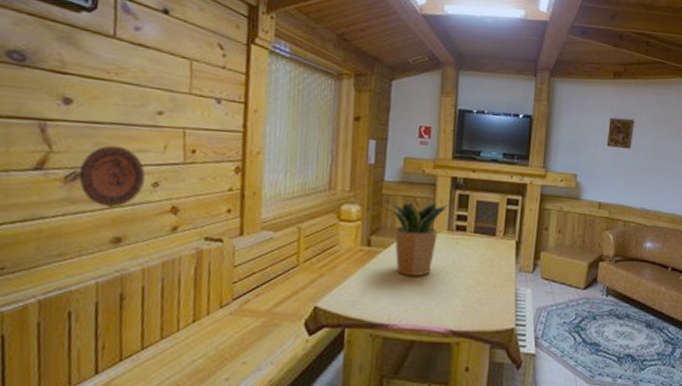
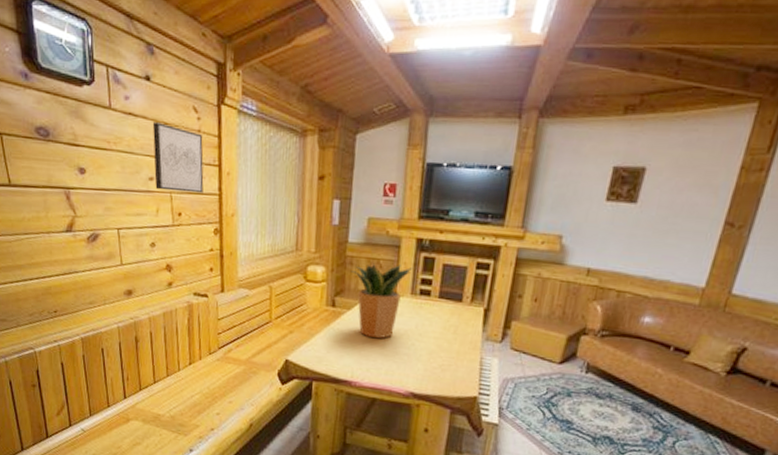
decorative plate: present [78,145,145,207] -> none [96,209,144,264]
wall art: none [165,55,228,130] -> present [152,122,204,194]

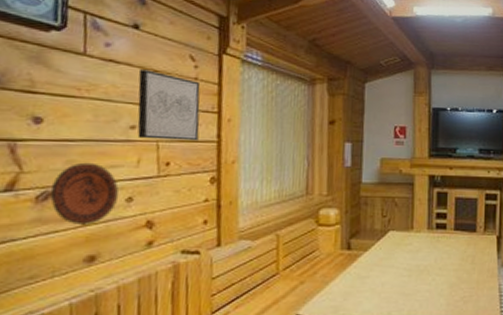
decorative plate: none [96,209,144,264] -> present [50,162,119,225]
potted plant: present [350,262,413,339] -> none [365,200,427,278]

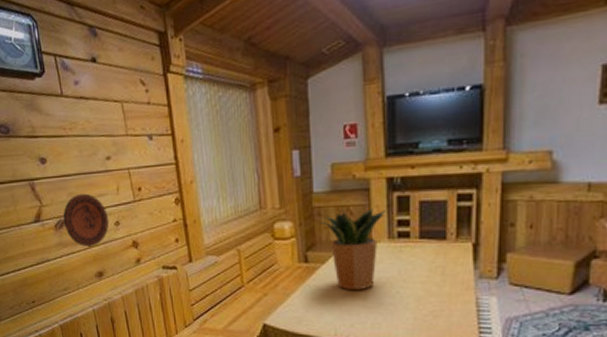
wall art: present [137,69,201,141] -> none [103,101,160,168]
potted plant: none [365,200,427,278] -> present [319,207,387,291]

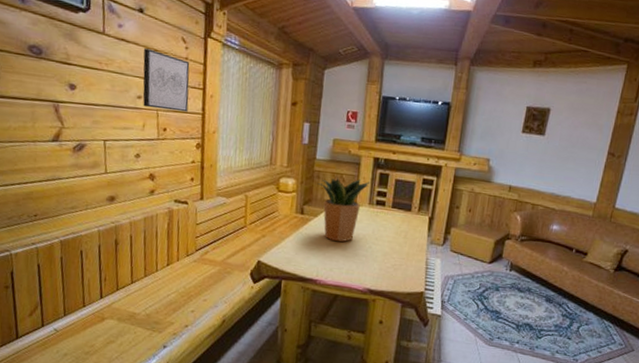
decorative plate: present [62,193,109,247] -> none [83,123,130,173]
wall art: none [103,101,160,168] -> present [142,48,190,112]

